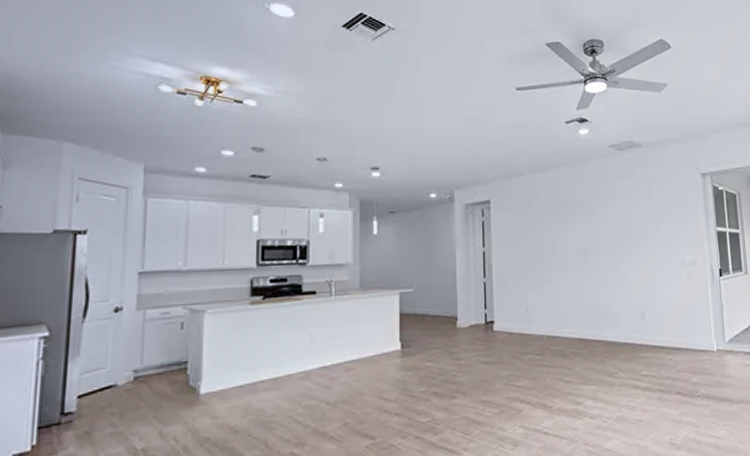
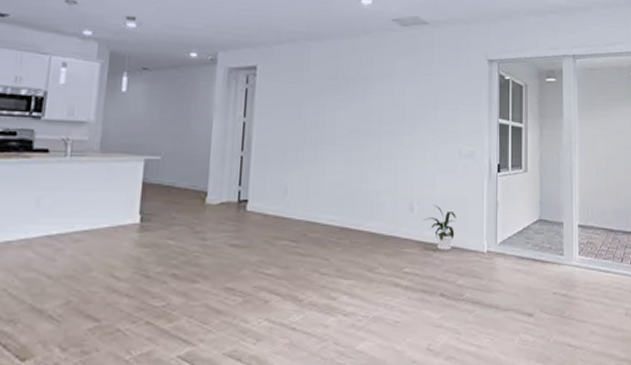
house plant: none [655,312,685,352] -> present [424,205,456,250]

